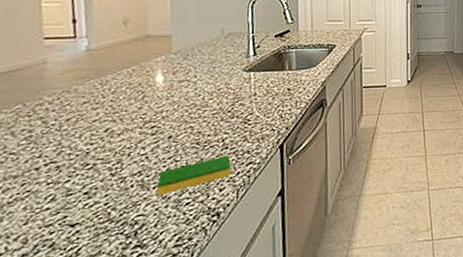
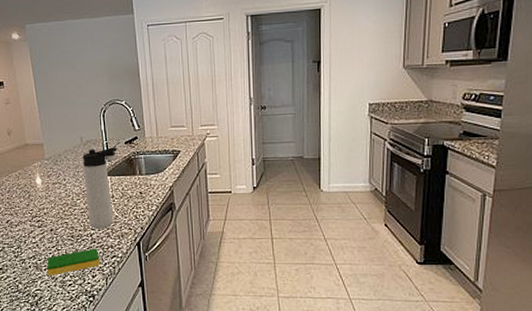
thermos bottle: none [221,40,266,132] -> present [82,147,118,229]

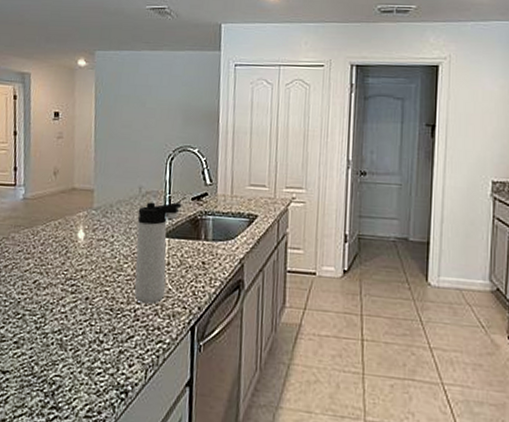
dish sponge: present [47,248,100,275] -> none [73,328,142,359]

